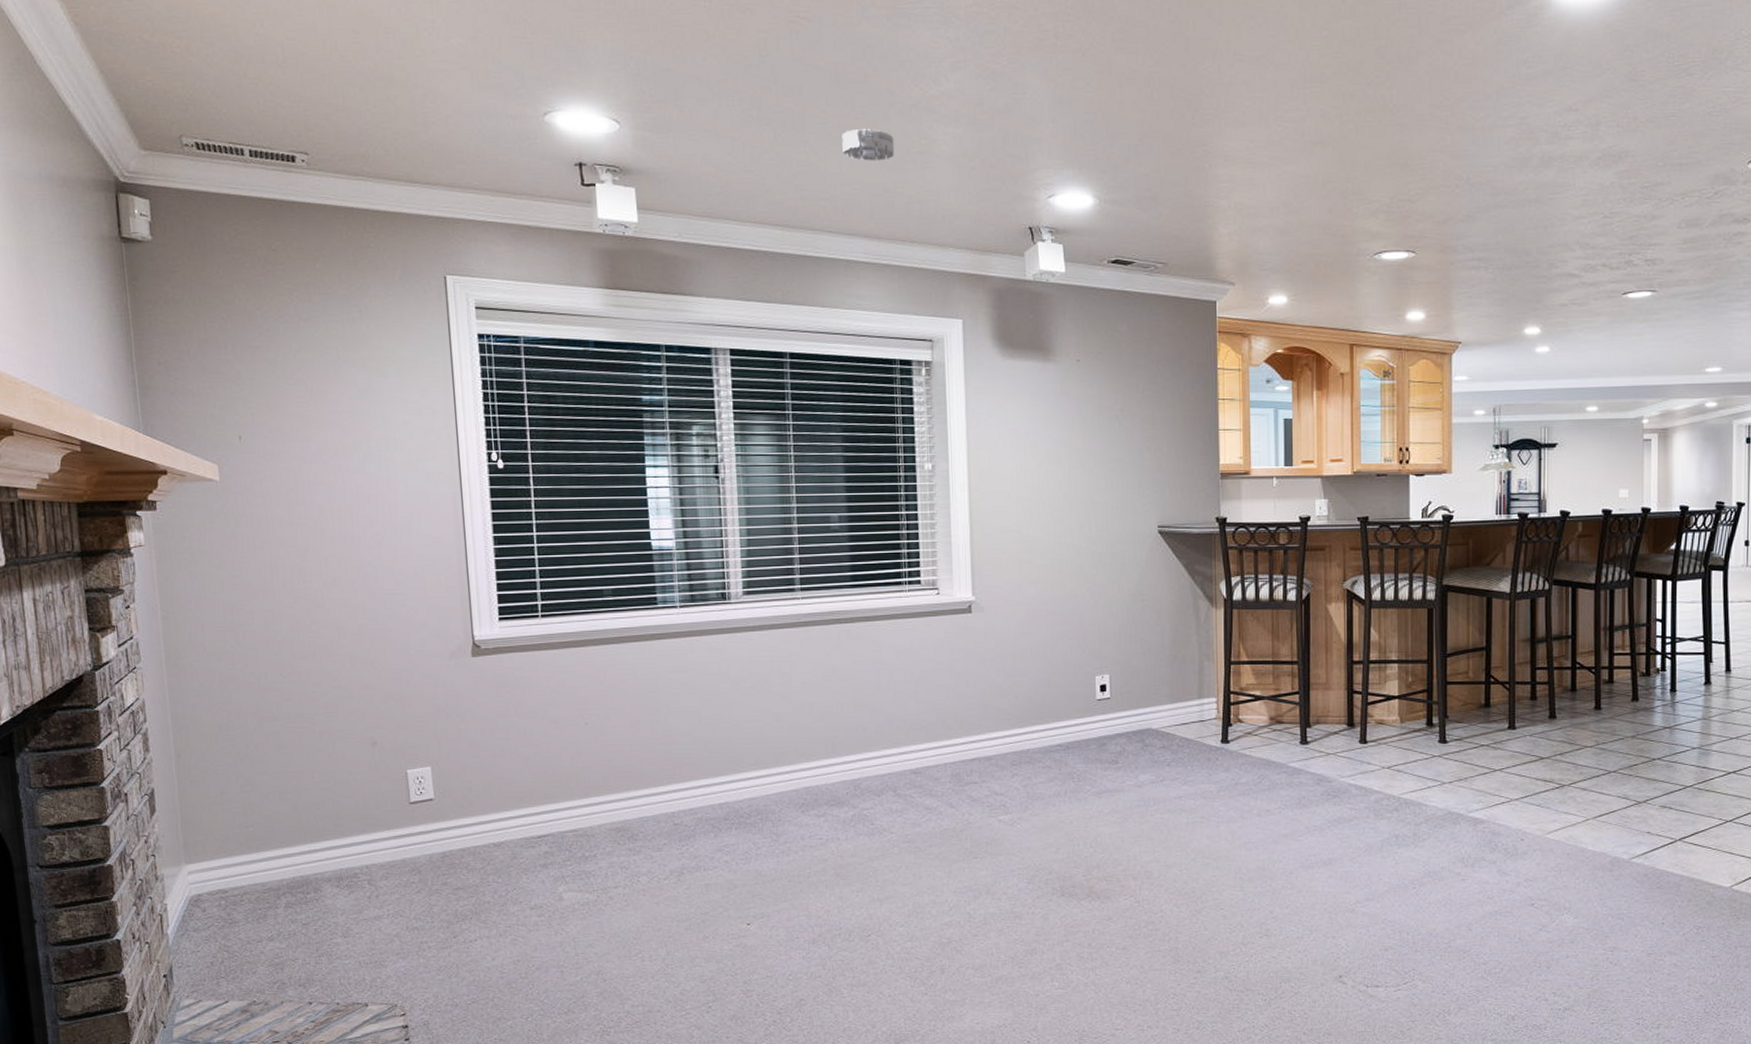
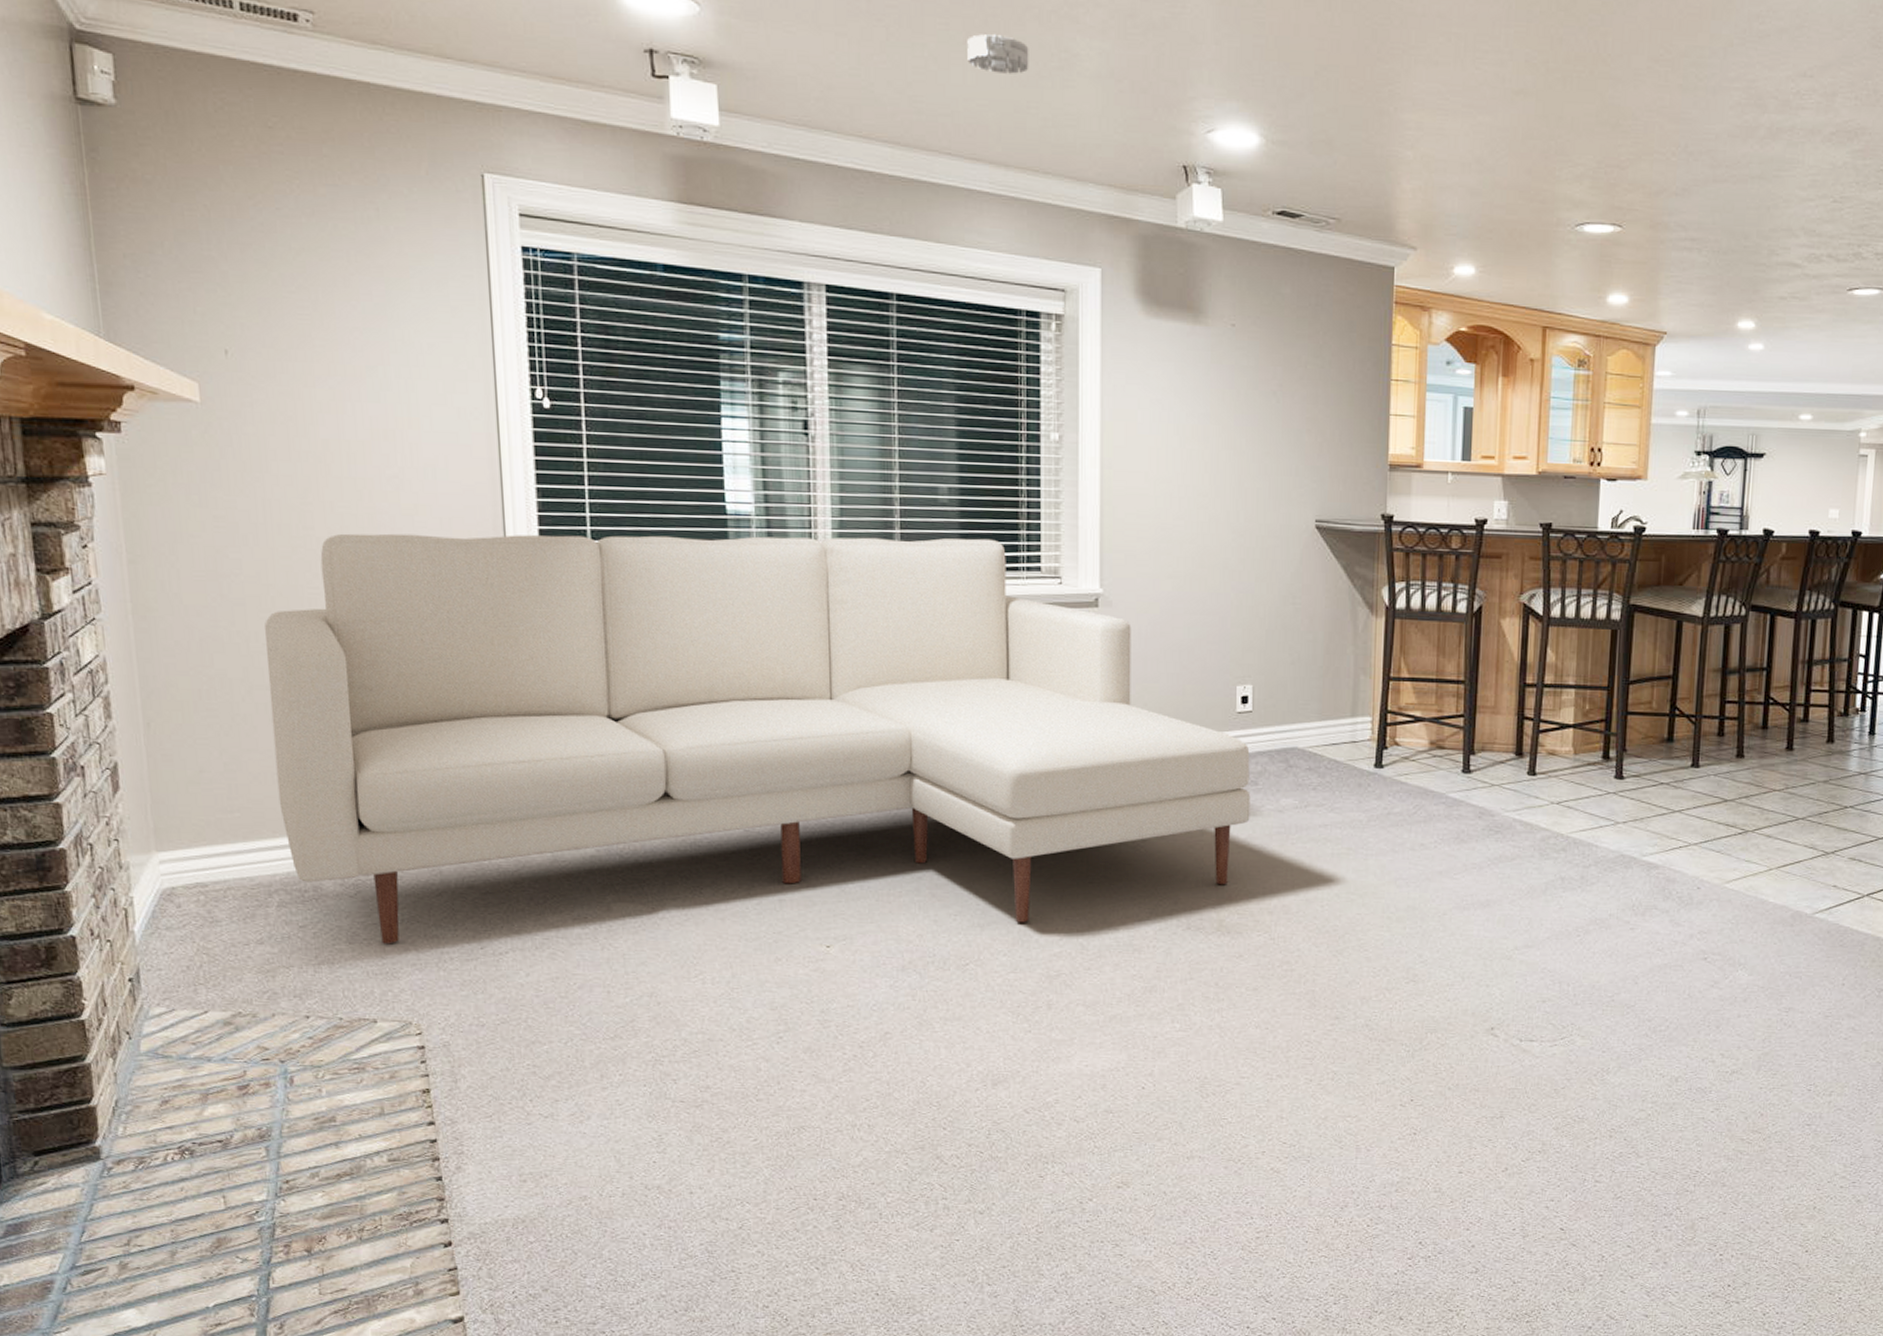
sofa: none [273,558,1113,937] -> present [265,533,1251,944]

